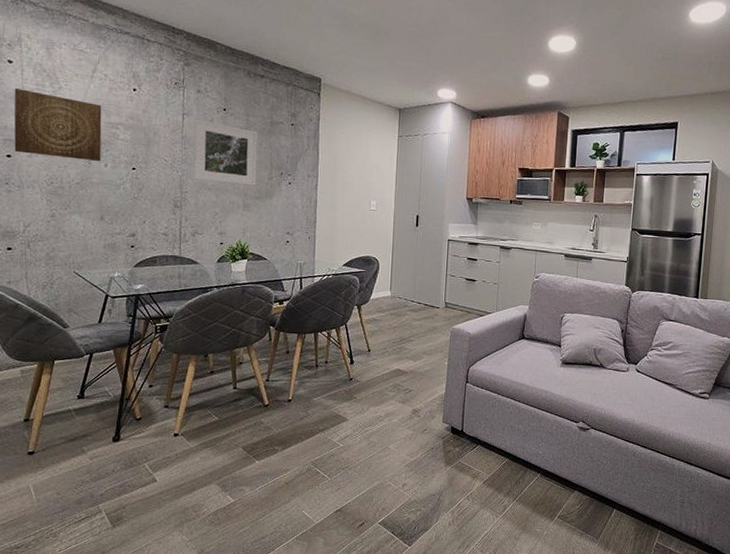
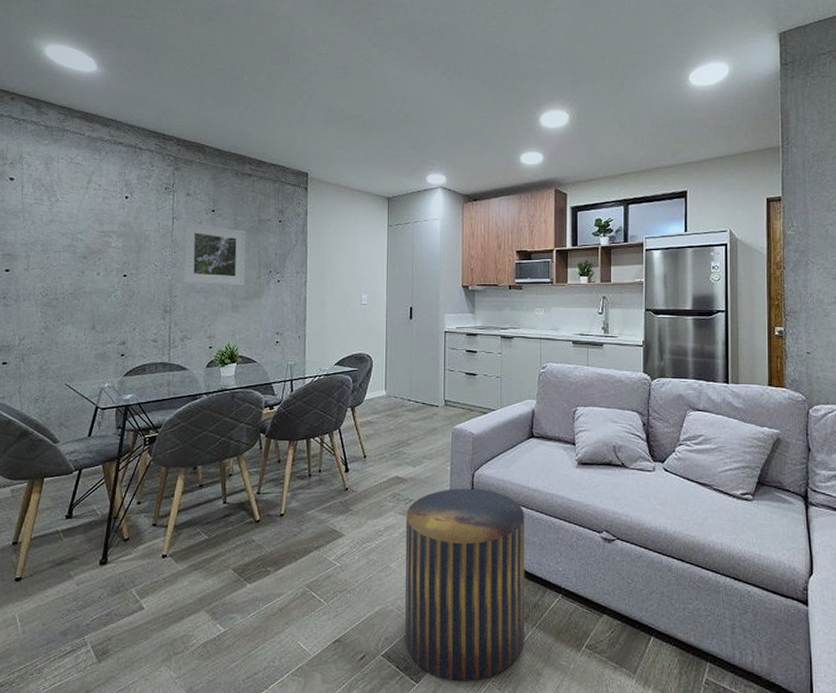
wall art: present [14,88,102,162] -> none [12,204,96,271]
stool: none [400,381,512,545] -> present [405,488,525,682]

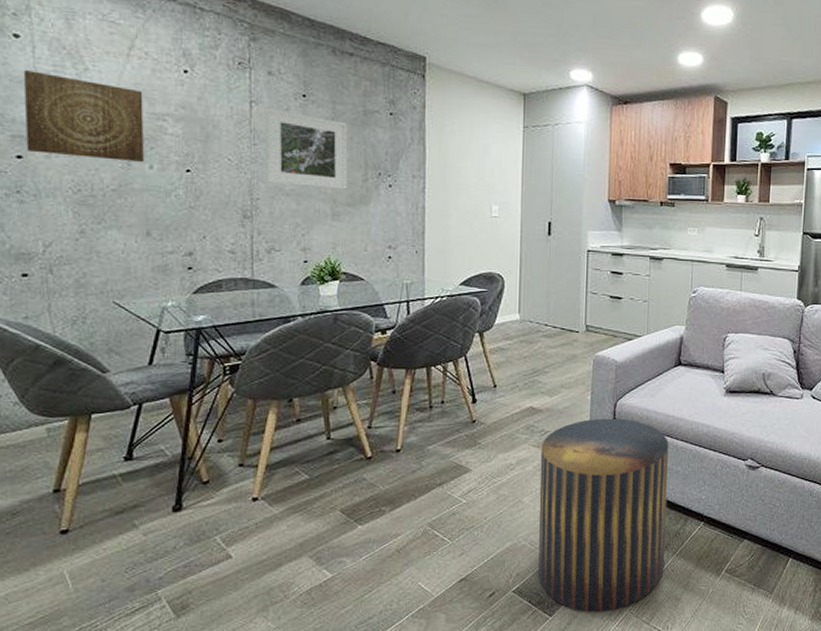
wall art: none [12,204,96,271] -> present [23,70,144,163]

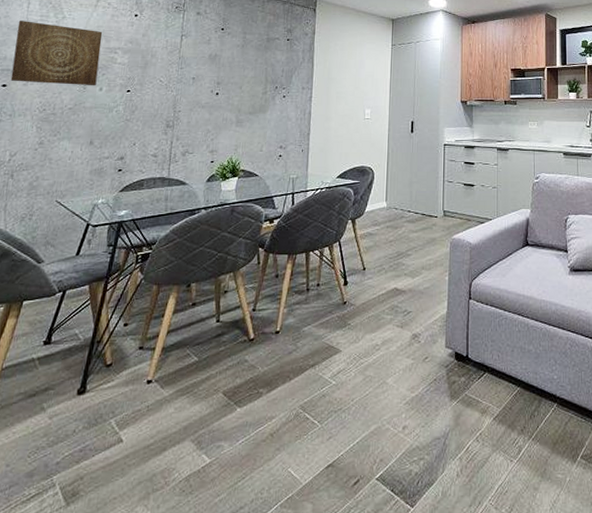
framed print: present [264,107,348,190] -> none [187,39,254,101]
stool: present [538,418,669,612] -> none [401,298,521,503]

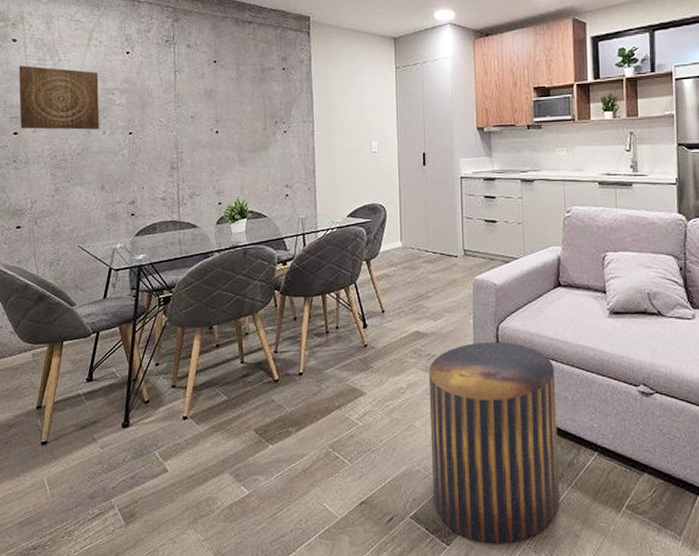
stool: none [401,298,521,503] -> present [428,342,560,545]

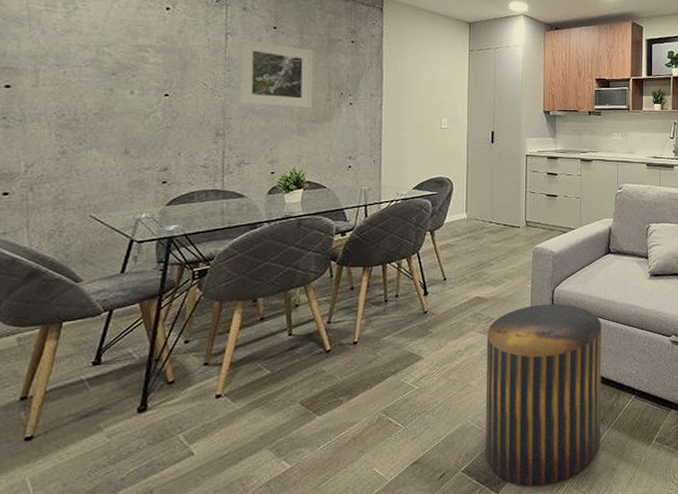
wall art: present [18,65,99,130] -> none [15,10,128,89]
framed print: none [185,75,251,139] -> present [238,38,314,108]

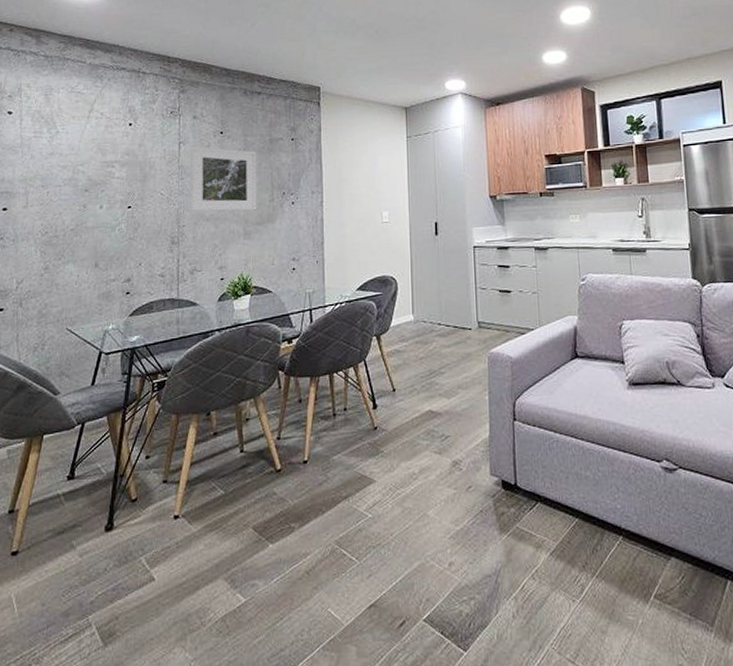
stool: present [485,303,602,487] -> none [442,419,585,647]

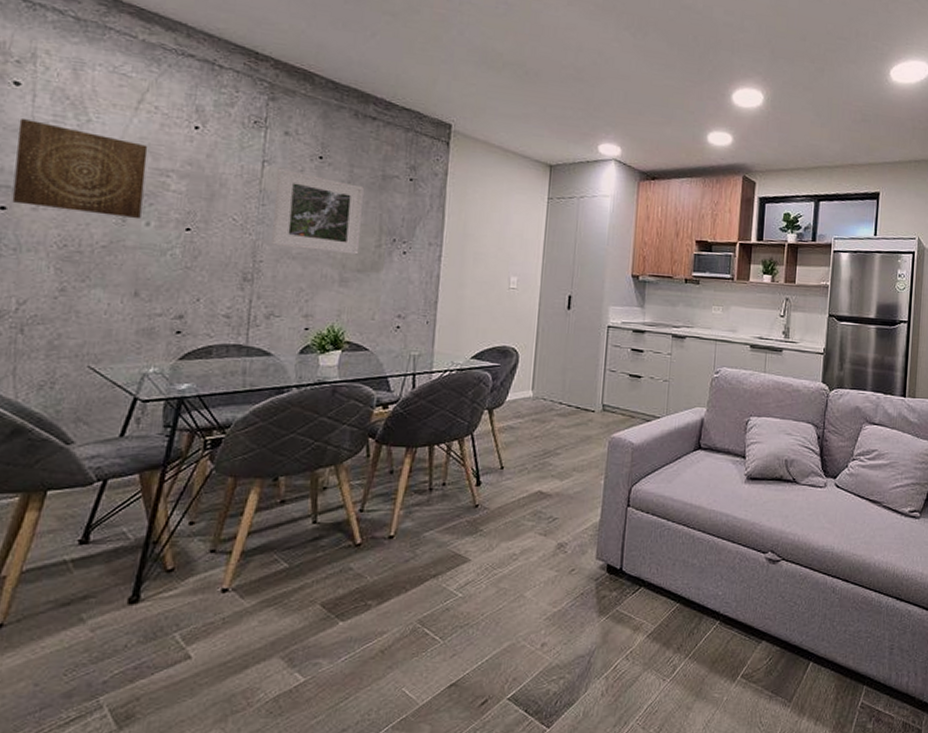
wall art: none [10,138,98,205] -> present [12,119,148,220]

